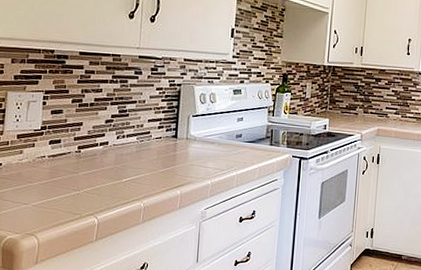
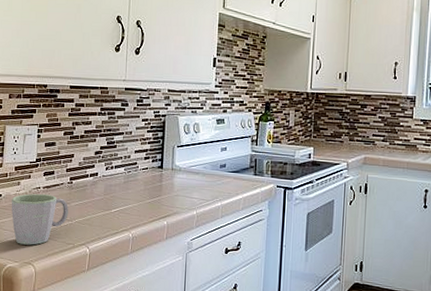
mug: none [12,162,76,216] -> present [11,193,68,245]

